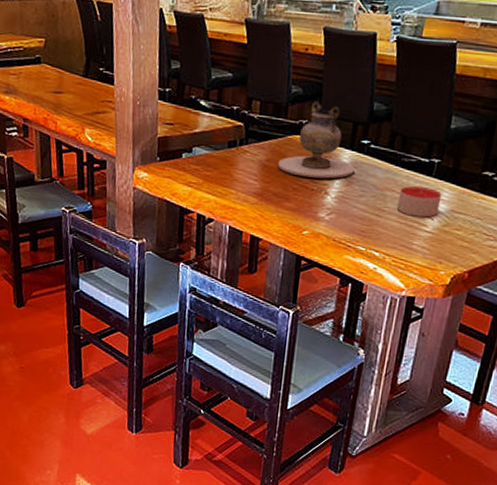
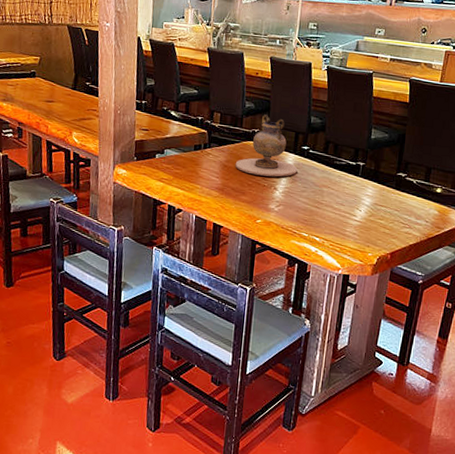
candle: present [396,185,442,218] -> none [332,183,367,209]

